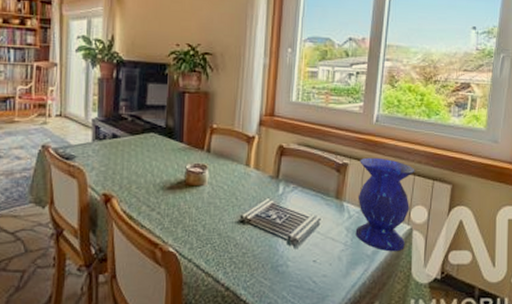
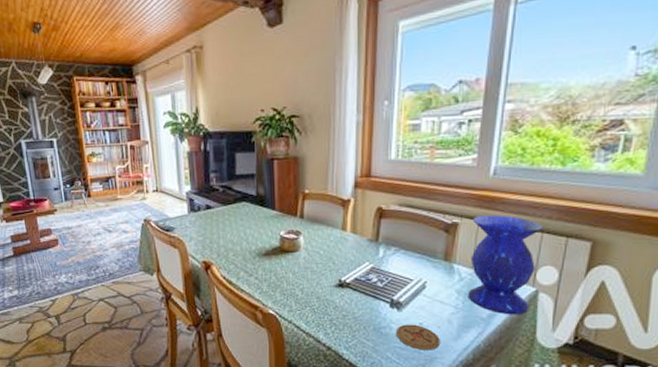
coaster: none [291,262,331,288] -> present [395,324,440,350]

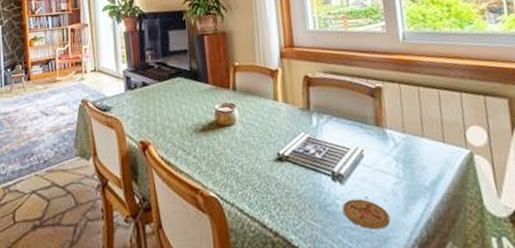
vase: present [468,215,543,315] -> none [394,77,469,182]

